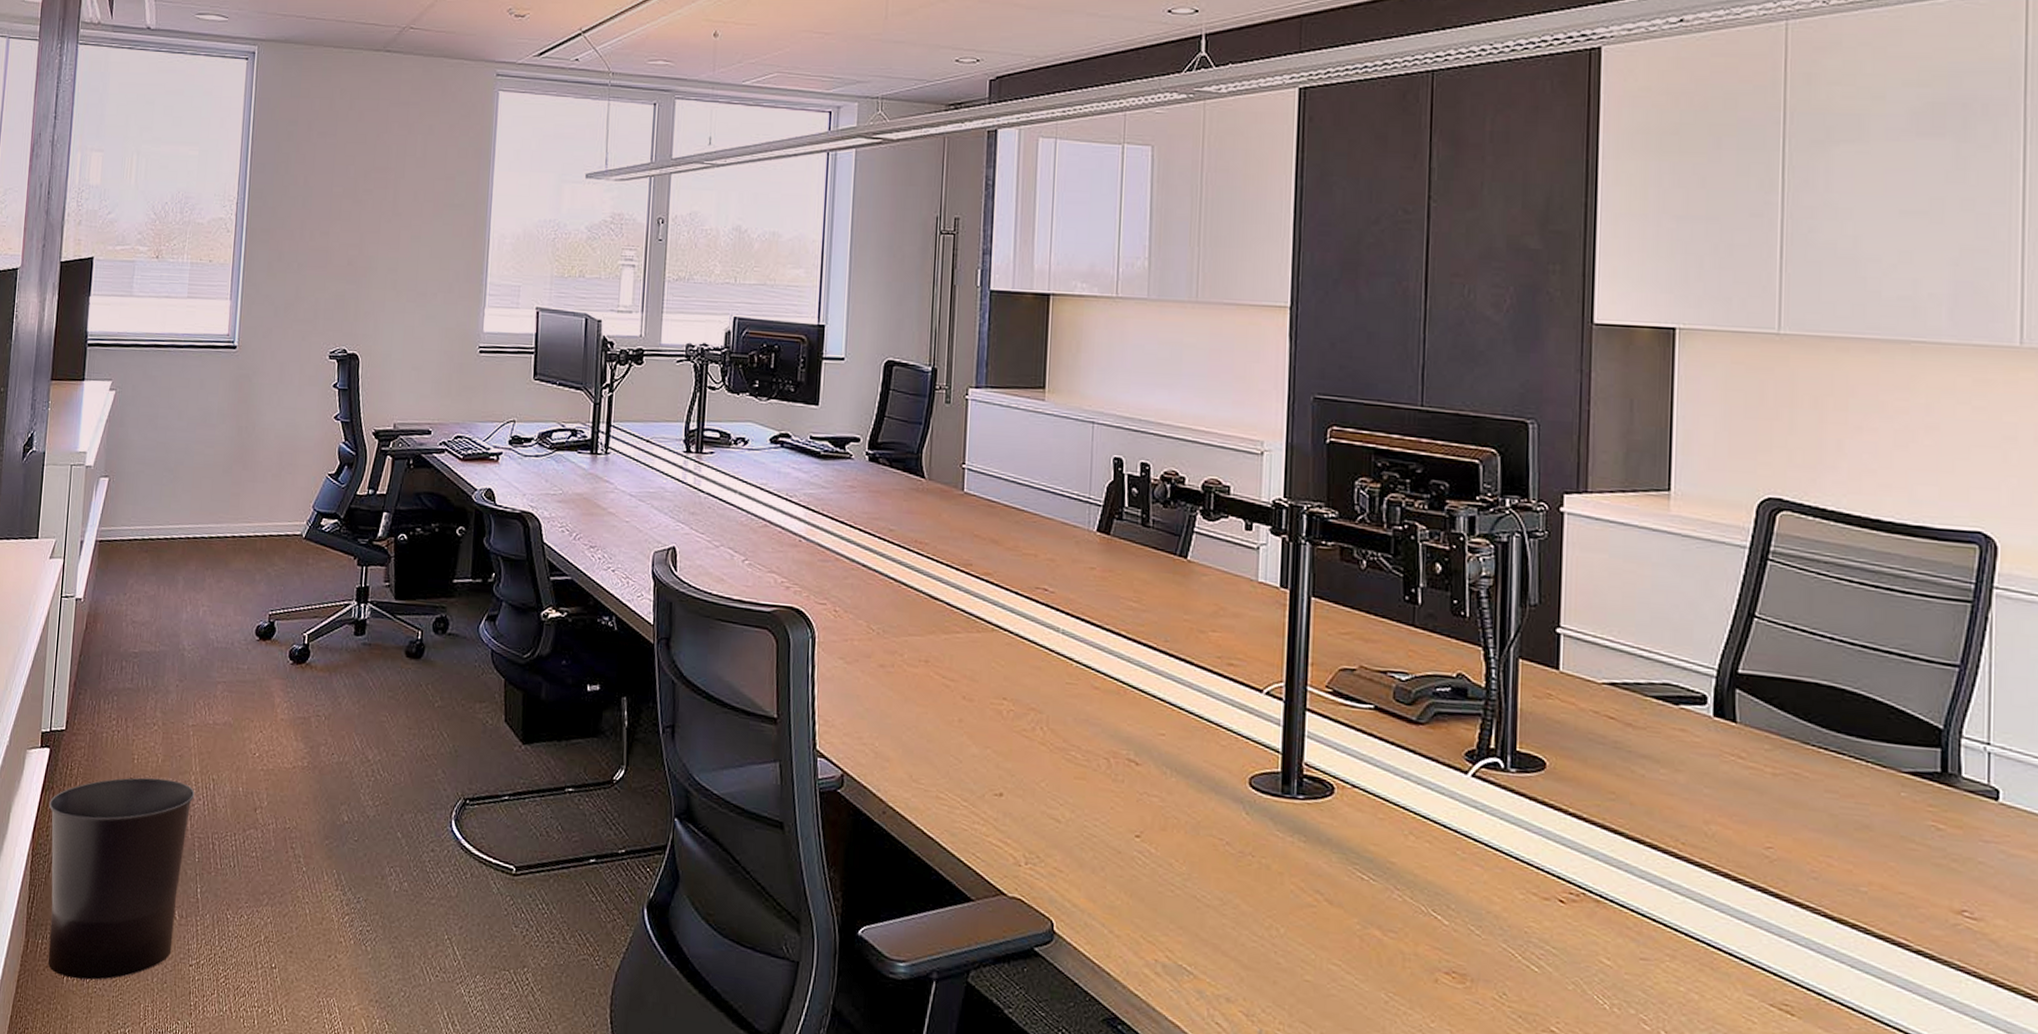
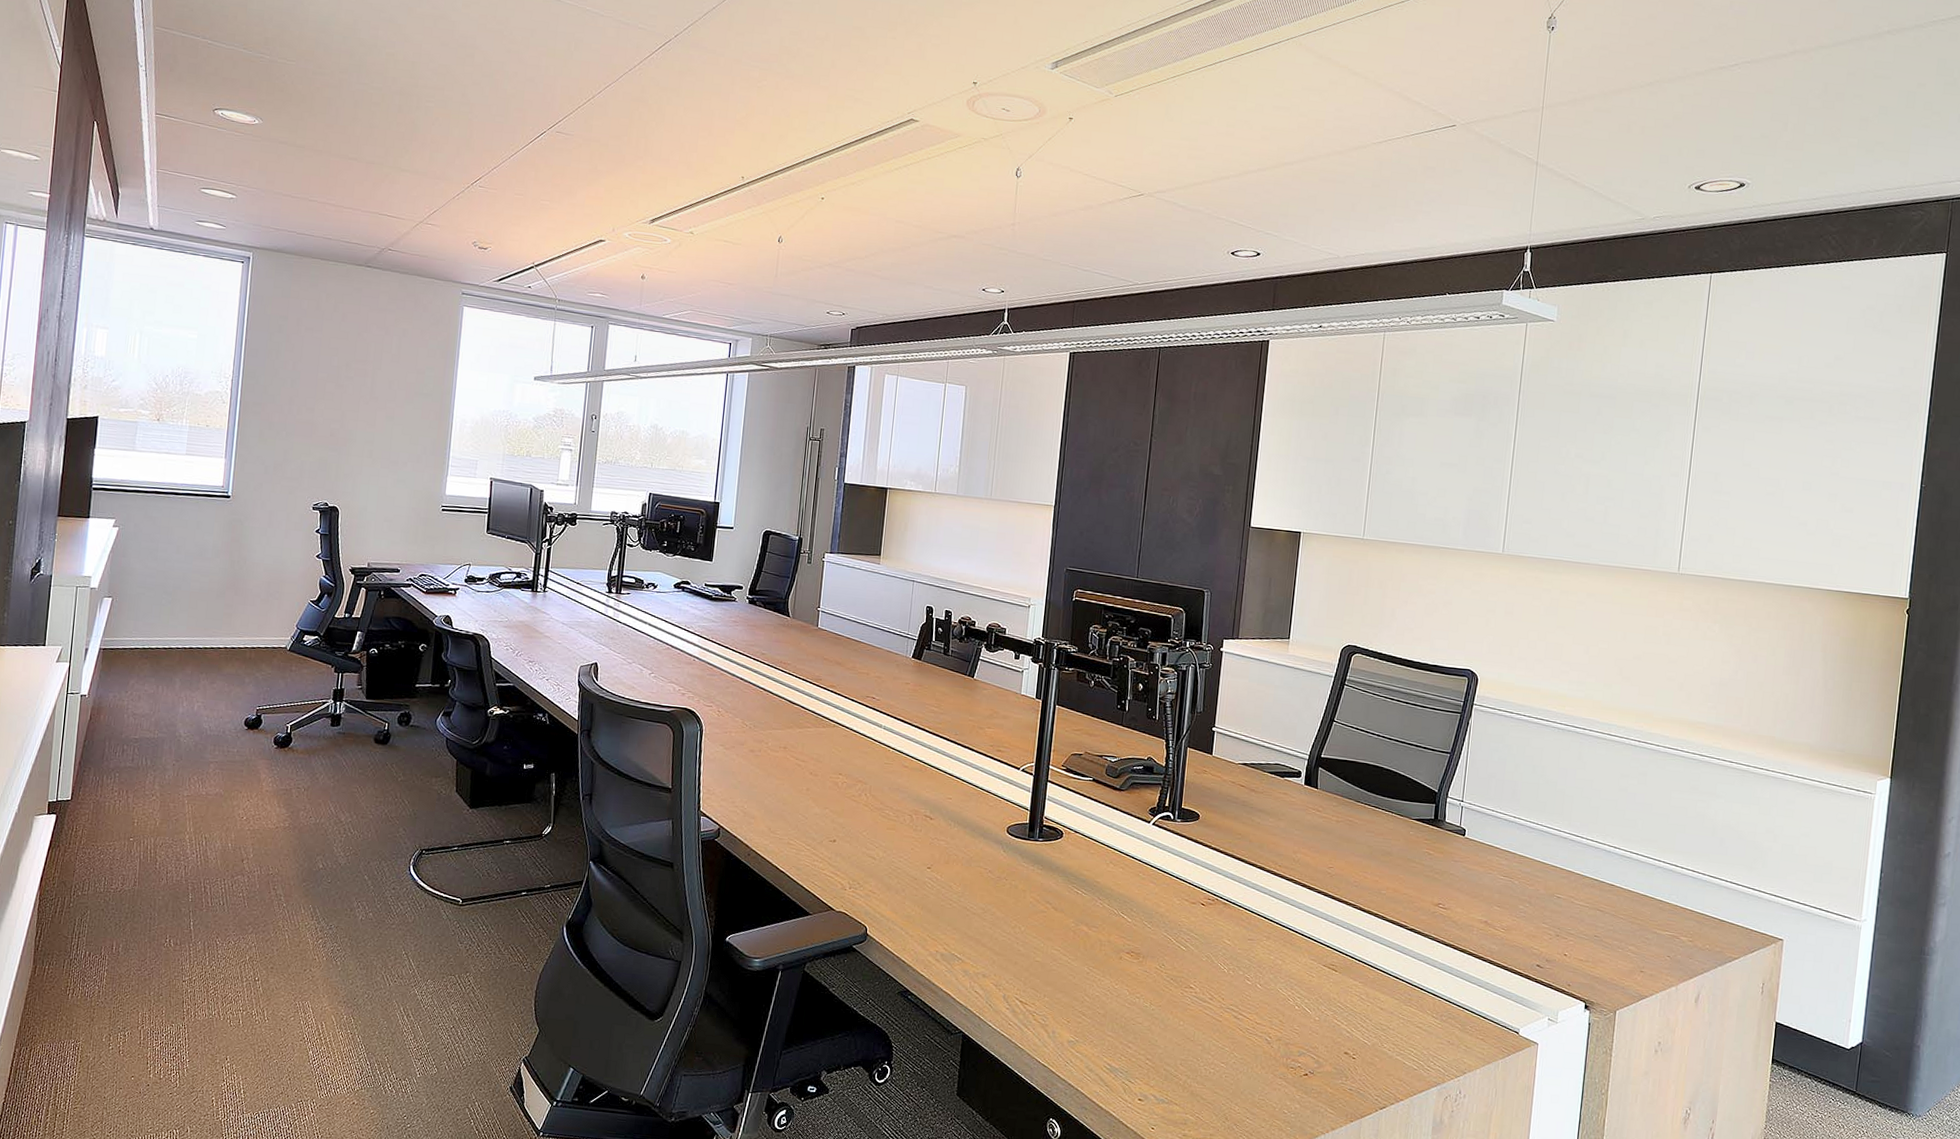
waste bin: present [48,777,195,980] -> none [54,837,189,996]

